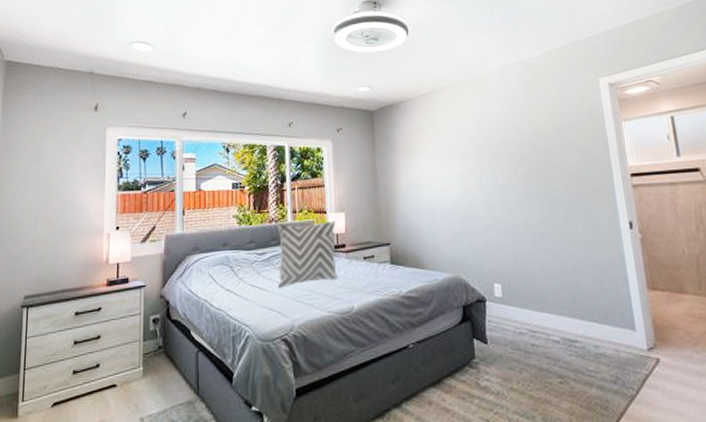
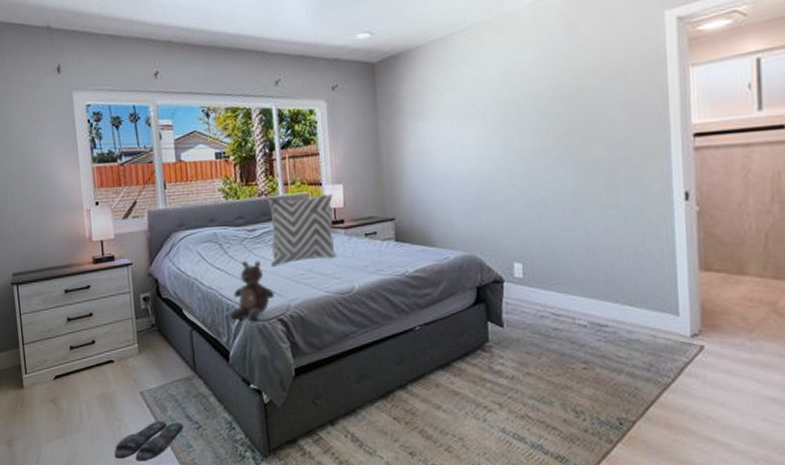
stuffed animal: none [236,282,279,342] -> present [229,260,274,322]

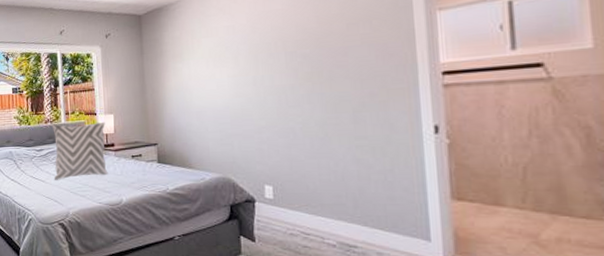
stuffed animal: present [229,260,274,322] -> none [21,175,56,225]

